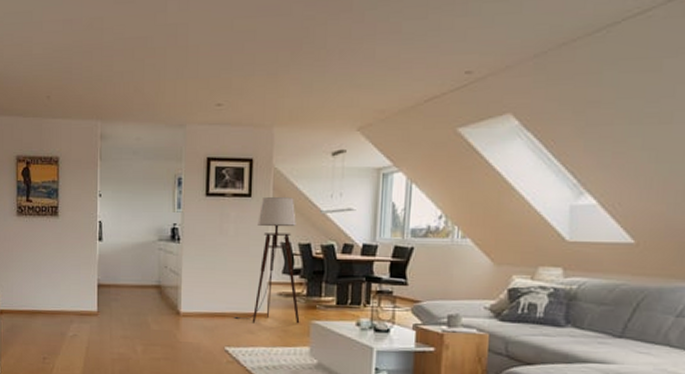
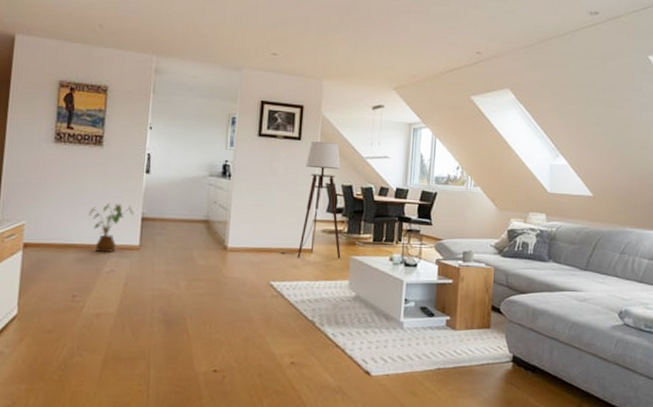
house plant: none [51,271,90,318] -> present [89,203,134,252]

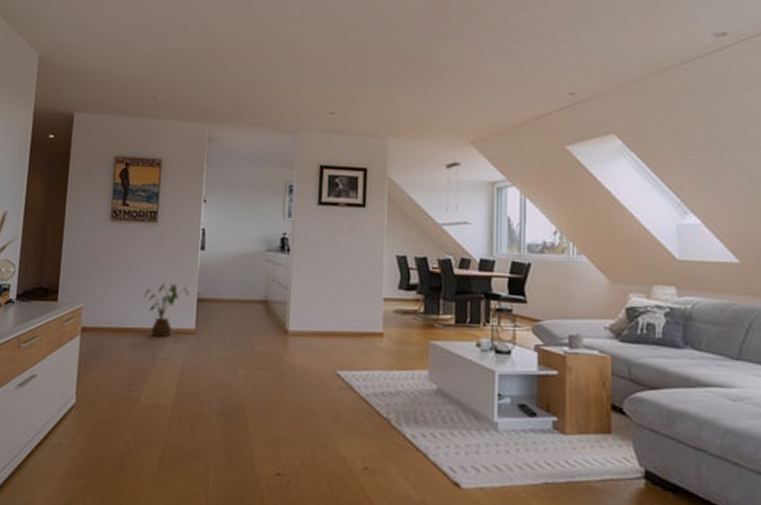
floor lamp: present [280,141,341,259] -> none [347,207,418,345]

